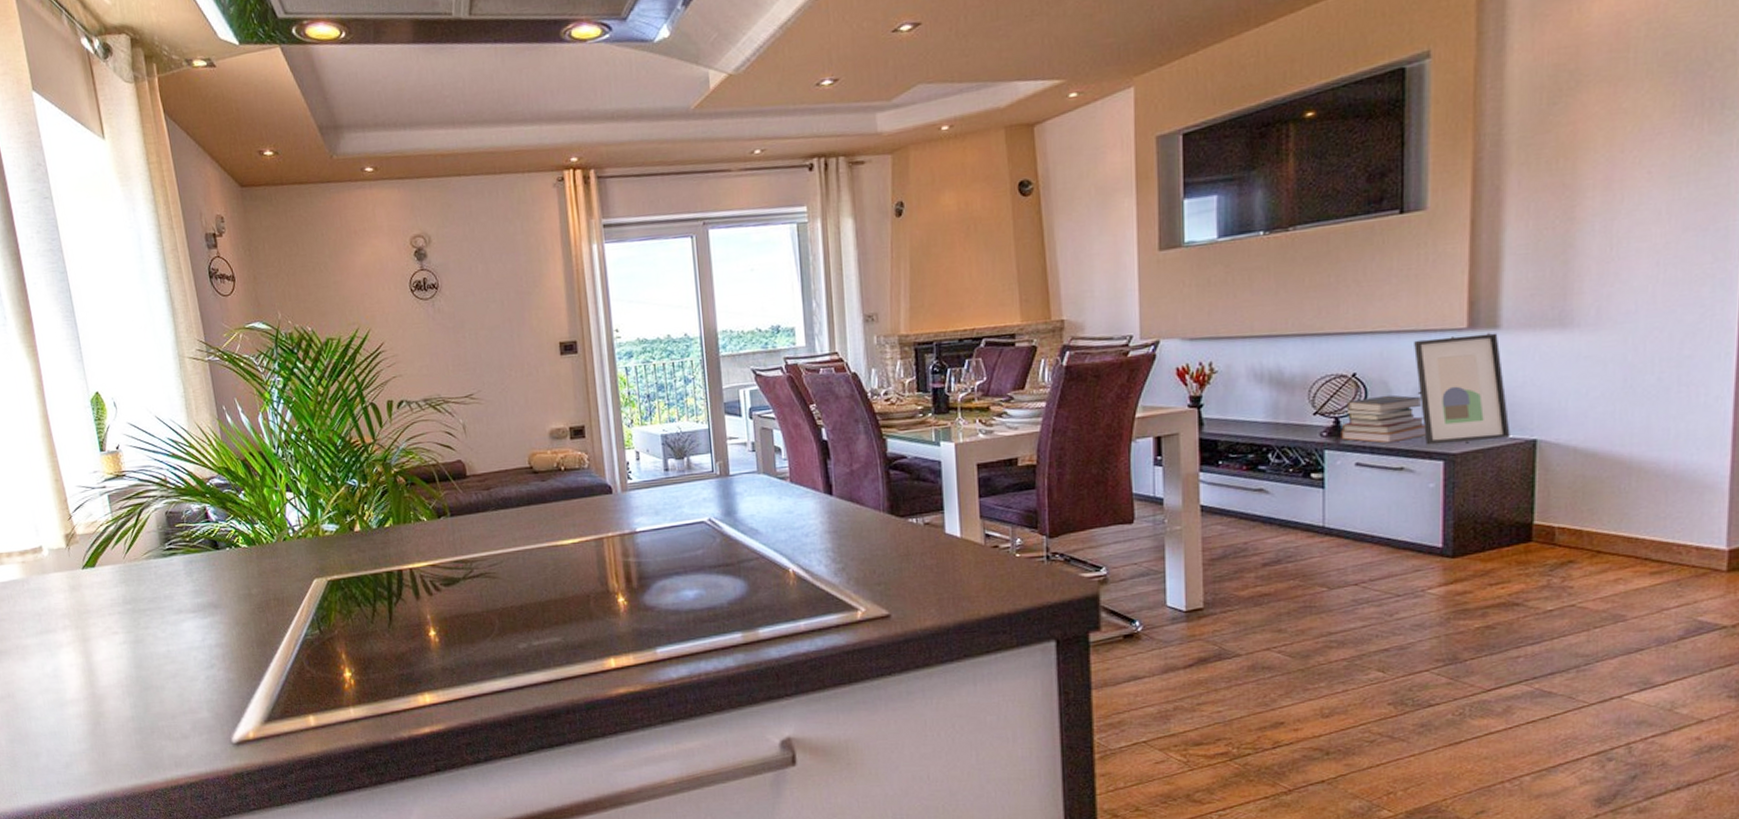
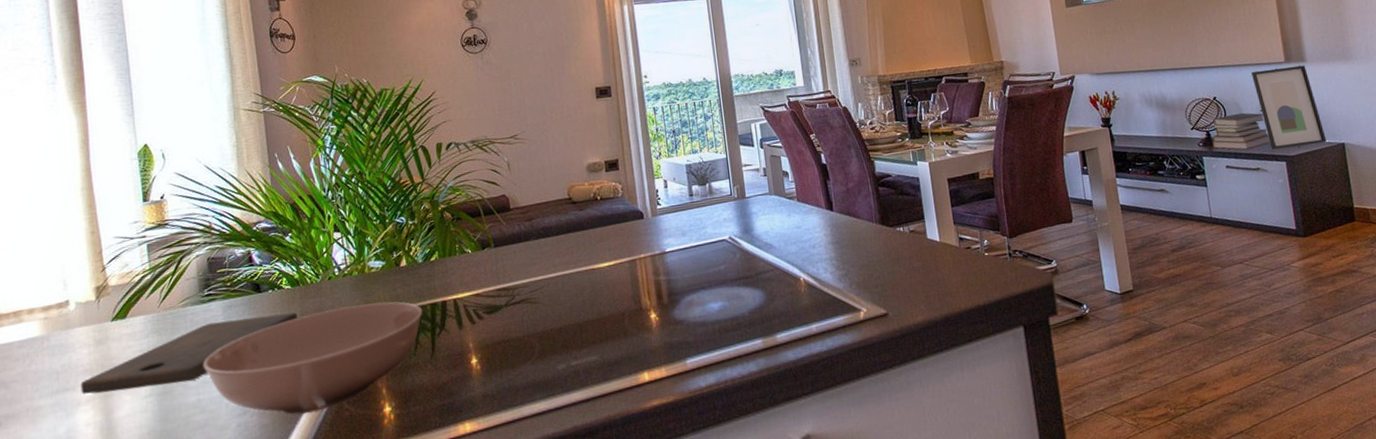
cutting board: none [60,572,256,637] -> present [80,312,297,395]
bowl: none [169,566,379,672] -> present [202,301,423,415]

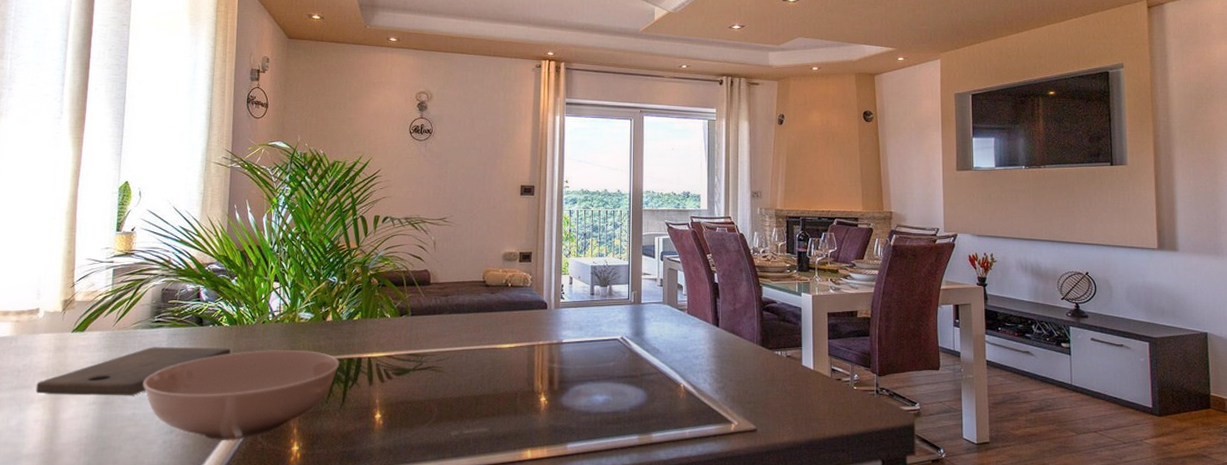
books: present [1212,112,1270,150] -> none [1080,290,1136,326]
picture frame: present [1251,64,1327,150] -> none [1125,253,1190,331]

